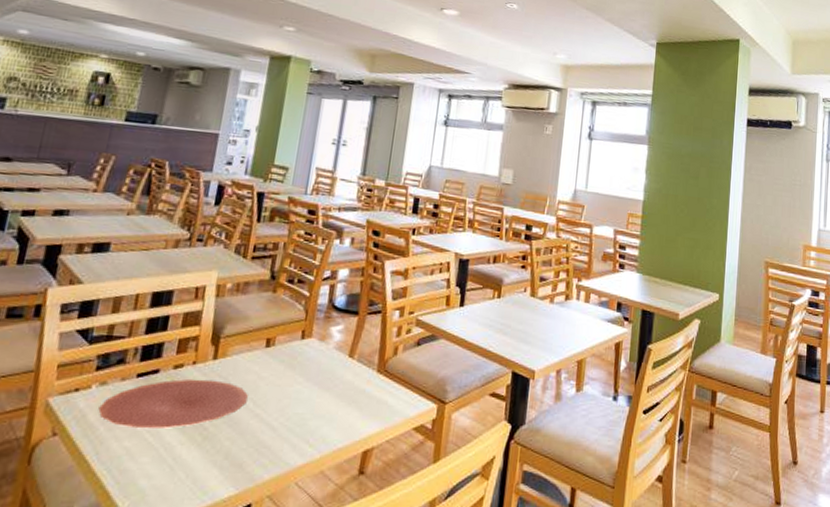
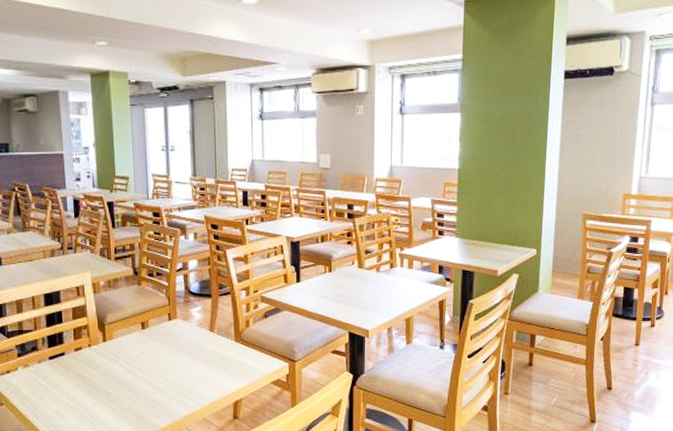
plate: present [98,379,248,429] -> none [27,357,136,397]

